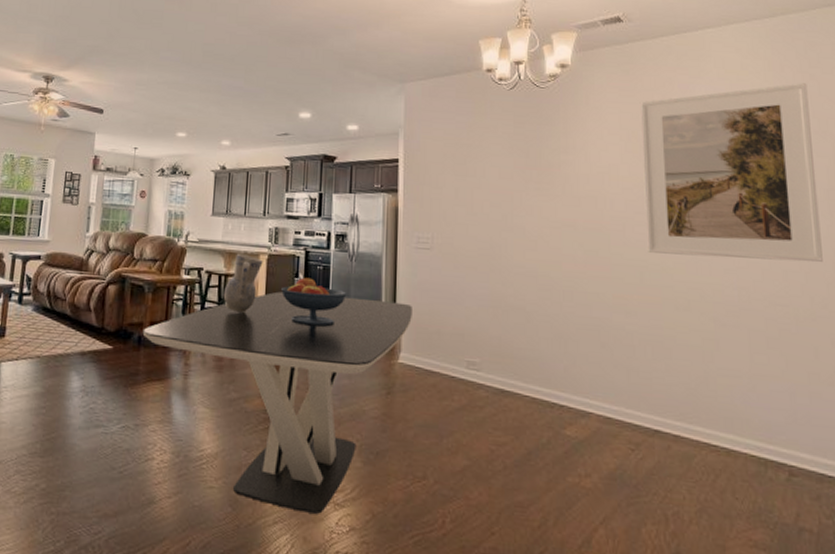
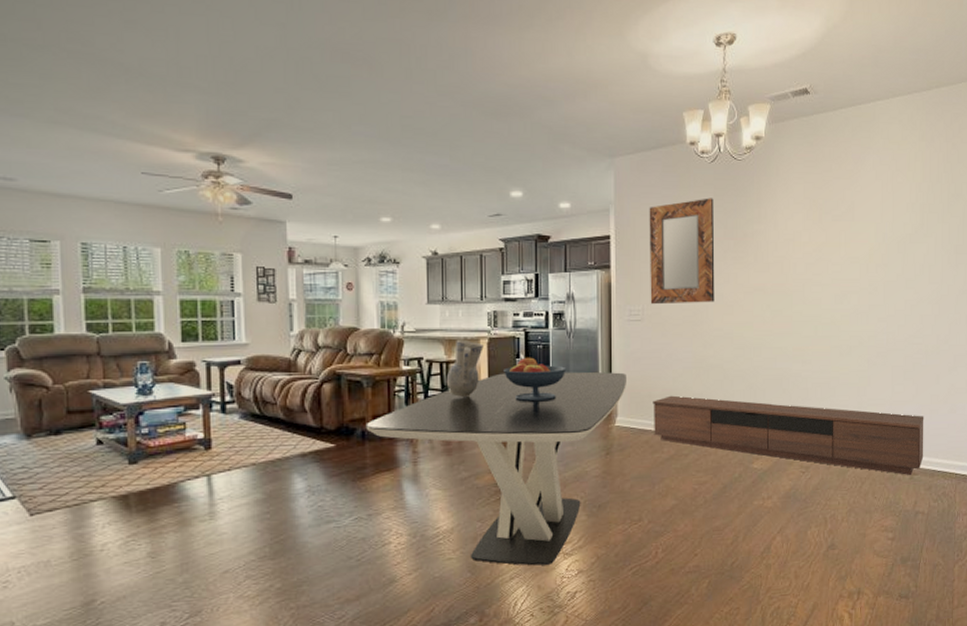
home mirror: none [440,125,515,236] -> present [649,198,715,305]
media console: none [442,335,805,477] -> present [653,395,924,476]
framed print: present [639,83,823,263] -> none [820,151,950,308]

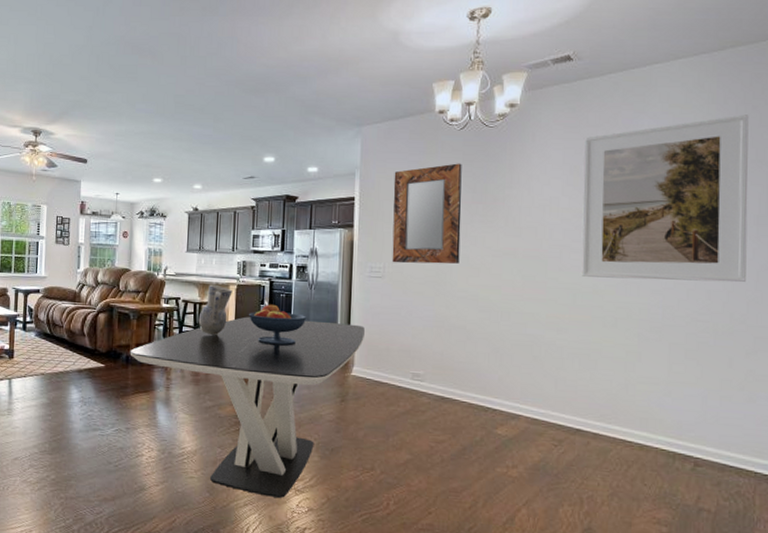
media console: present [653,395,924,476] -> none [390,351,712,467]
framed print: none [820,151,950,308] -> present [581,114,749,283]

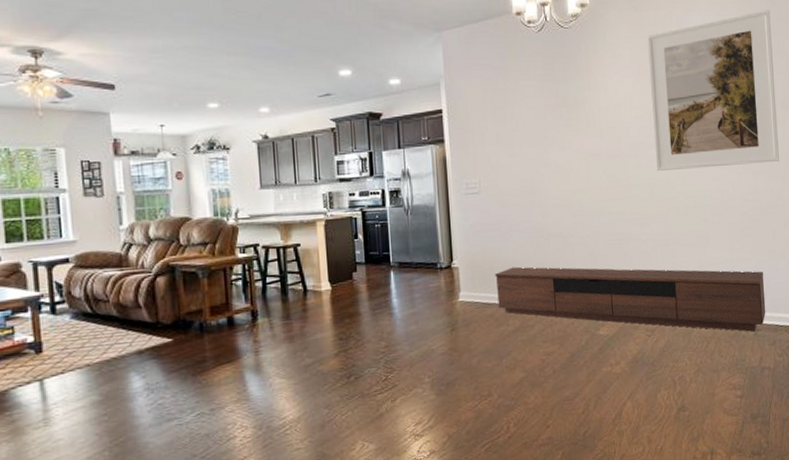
dining table: present [130,316,365,498] -> none [203,246,468,451]
vase: present [198,284,232,336] -> none [284,223,321,283]
fruit bowl: present [249,304,307,345] -> none [342,237,407,282]
media console: none [390,351,712,467] -> present [495,266,766,333]
home mirror: present [392,163,462,264] -> none [479,67,550,177]

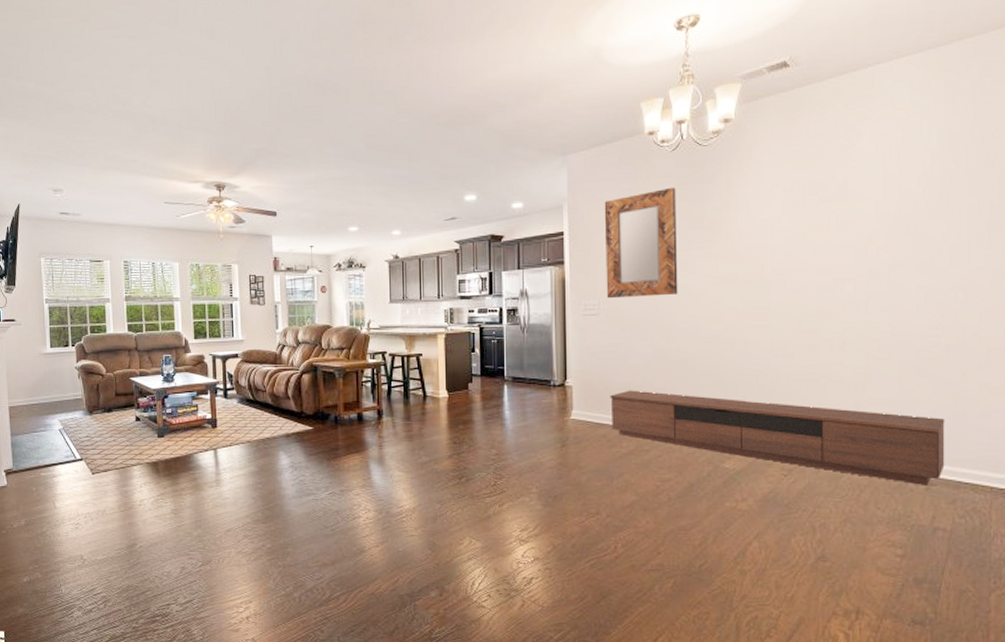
home mirror: none [479,67,550,177] -> present [604,187,678,299]
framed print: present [646,10,779,171] -> none [803,112,979,298]

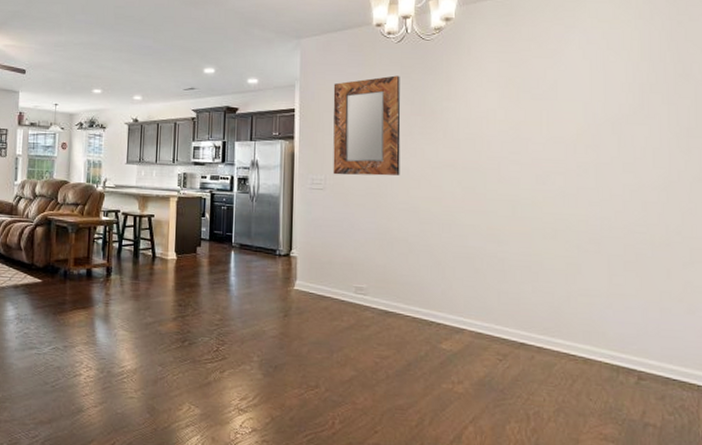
media console: present [610,390,945,487] -> none [333,264,653,381]

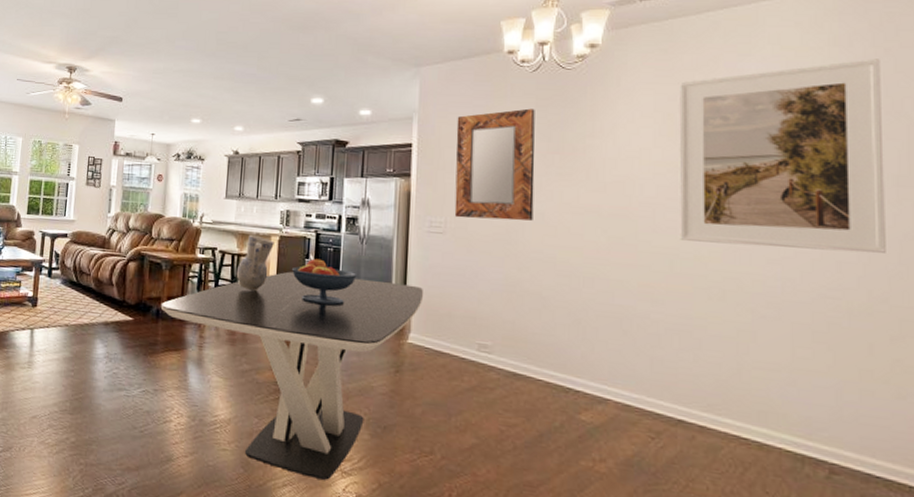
dining table: none [68,229,307,418] -> present [160,271,423,480]
vase: none [138,196,173,250] -> present [236,234,274,292]
fruit bowl: none [190,216,249,259] -> present [292,258,357,305]
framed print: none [517,30,679,194] -> present [678,59,886,254]

